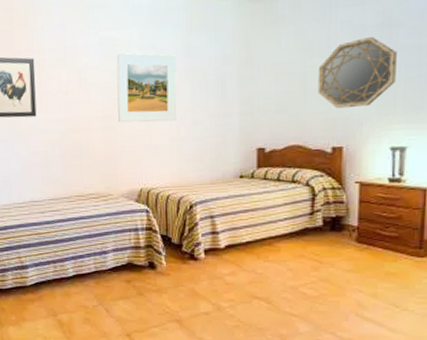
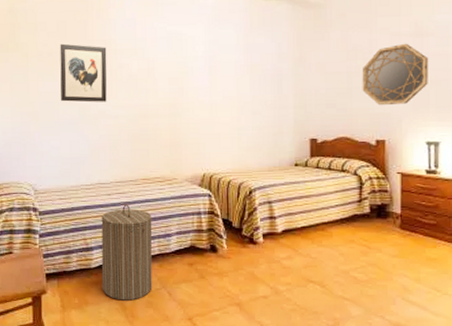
laundry hamper: none [35,222,89,317] -> present [101,204,153,301]
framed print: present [116,52,177,123] -> none [183,46,238,111]

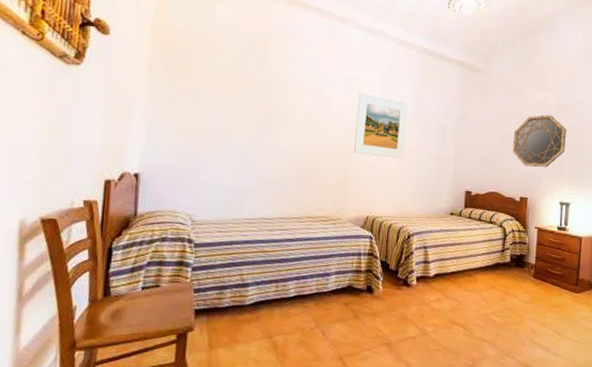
wall art: present [60,43,107,102] -> none [230,72,284,137]
laundry hamper: present [101,204,153,301] -> none [254,241,313,339]
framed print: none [183,46,238,111] -> present [354,92,408,159]

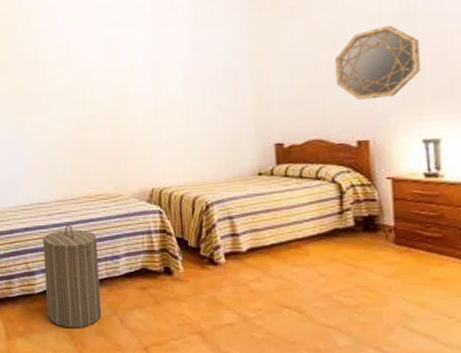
laundry hamper: none [254,241,313,339] -> present [42,224,102,328]
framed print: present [354,92,408,159] -> none [121,50,186,121]

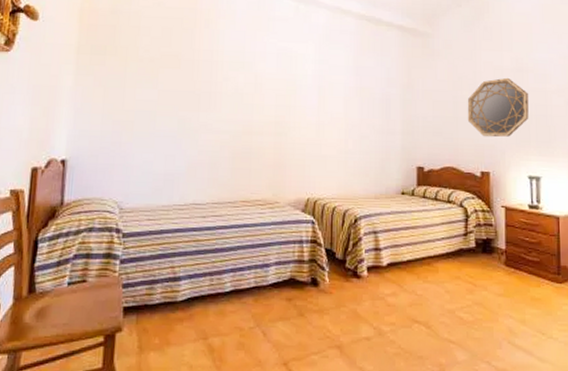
laundry hamper: present [42,224,102,328] -> none [187,228,250,341]

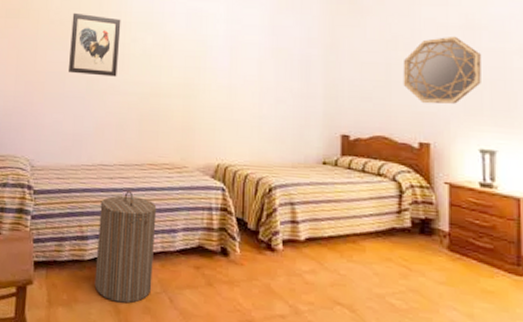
wall art: none [158,50,213,115] -> present [67,12,121,77]
laundry hamper: none [187,228,250,341] -> present [94,190,157,304]

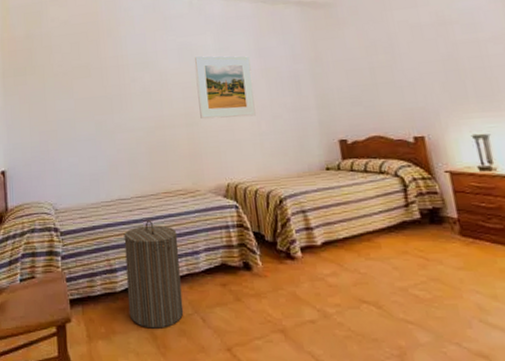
wall art: present [67,12,121,77] -> none [74,62,122,119]
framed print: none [200,23,262,97] -> present [194,55,256,119]
home mirror: present [403,36,481,104] -> none [385,33,462,100]

